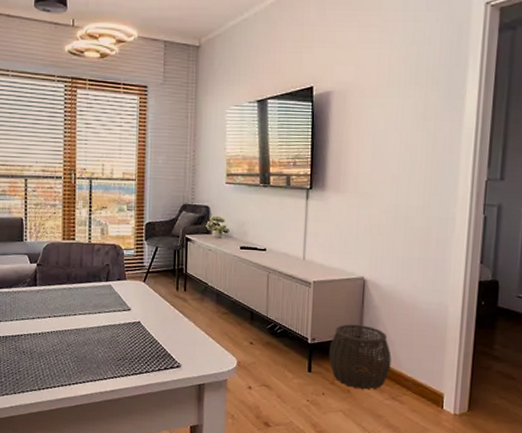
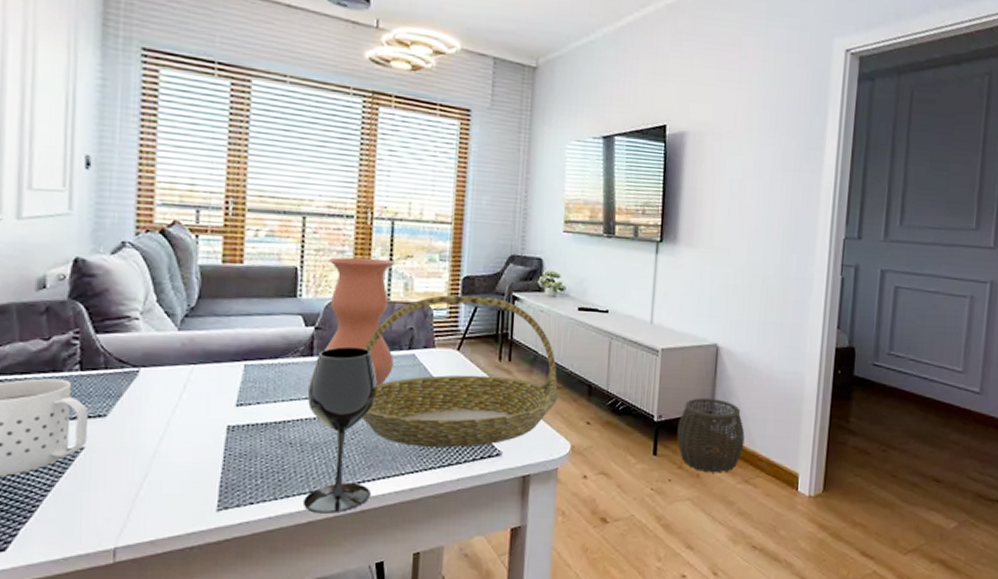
wineglass: none [34,279,84,406] -> present [302,346,377,514]
vase: none [45,209,95,309] -> present [325,257,395,385]
basket: none [73,237,226,360] -> present [362,295,559,448]

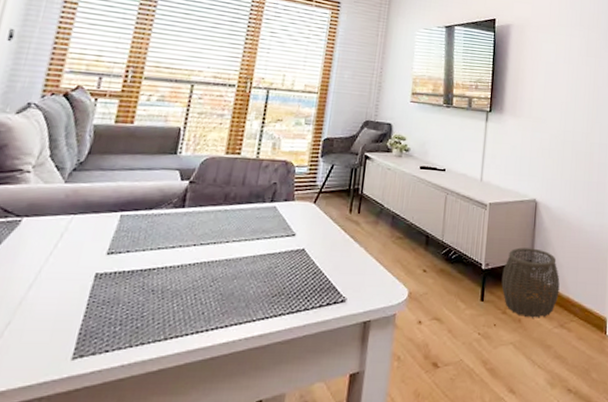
wineglass: present [302,346,377,514] -> none [156,199,240,361]
vase: present [325,257,395,385] -> none [196,120,266,235]
basket: present [362,295,559,448] -> none [222,154,400,294]

